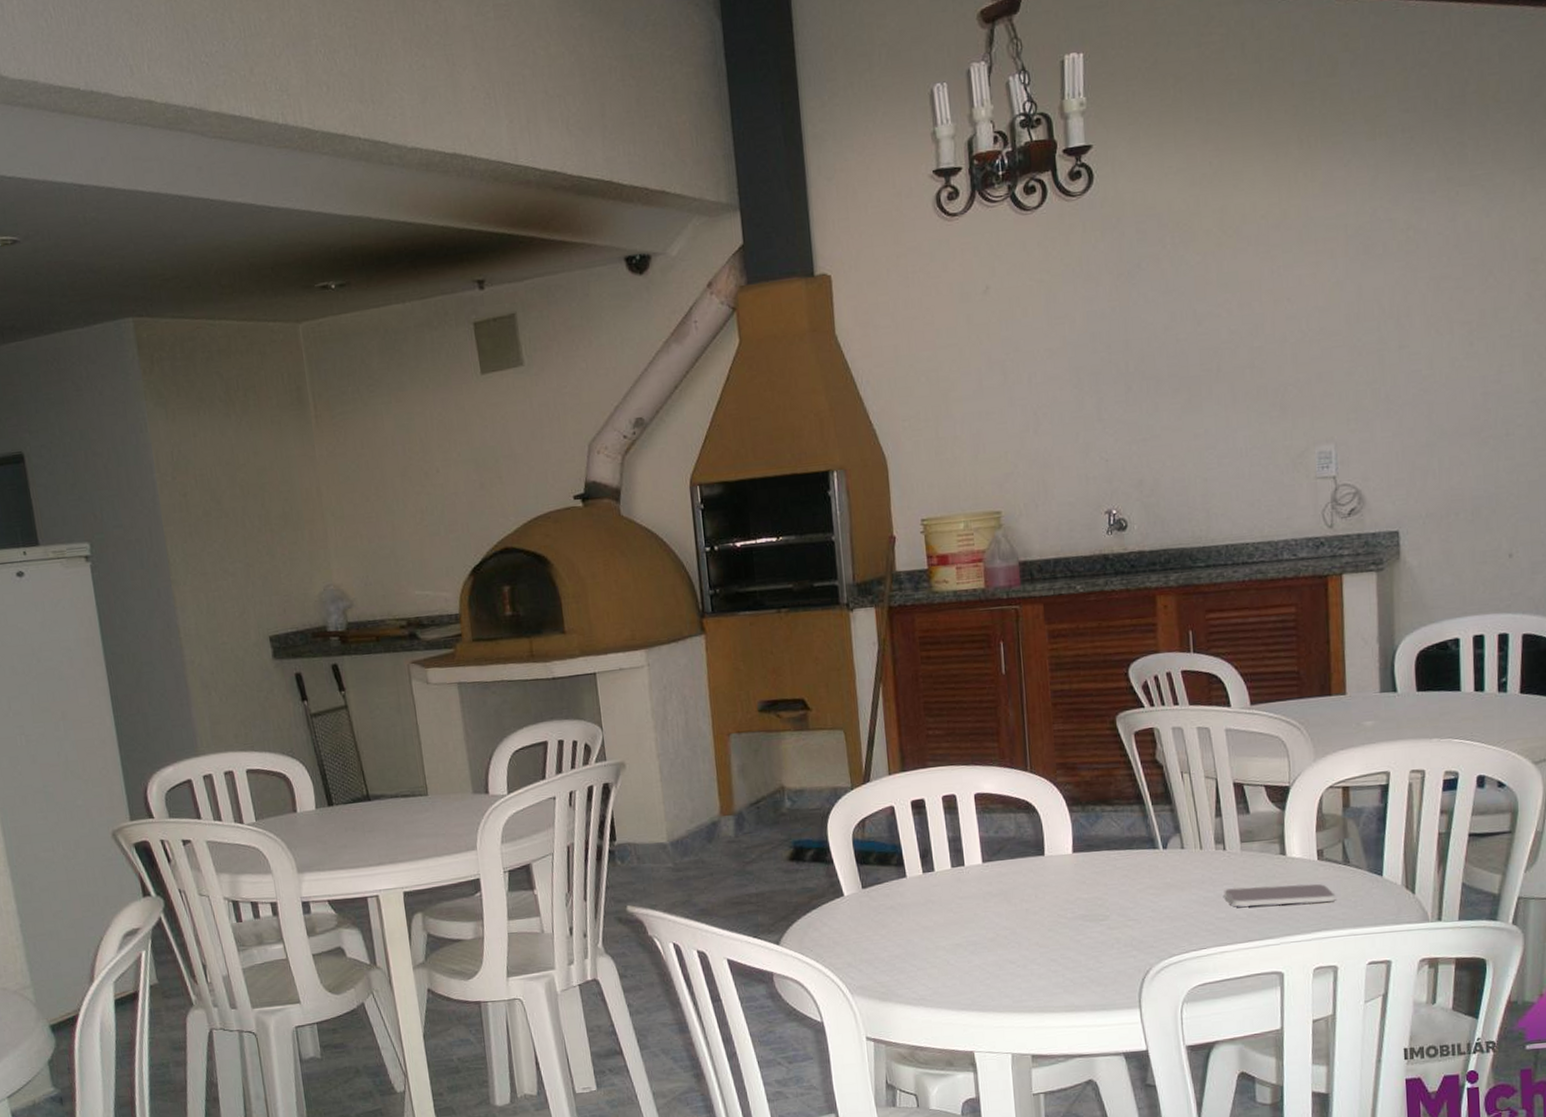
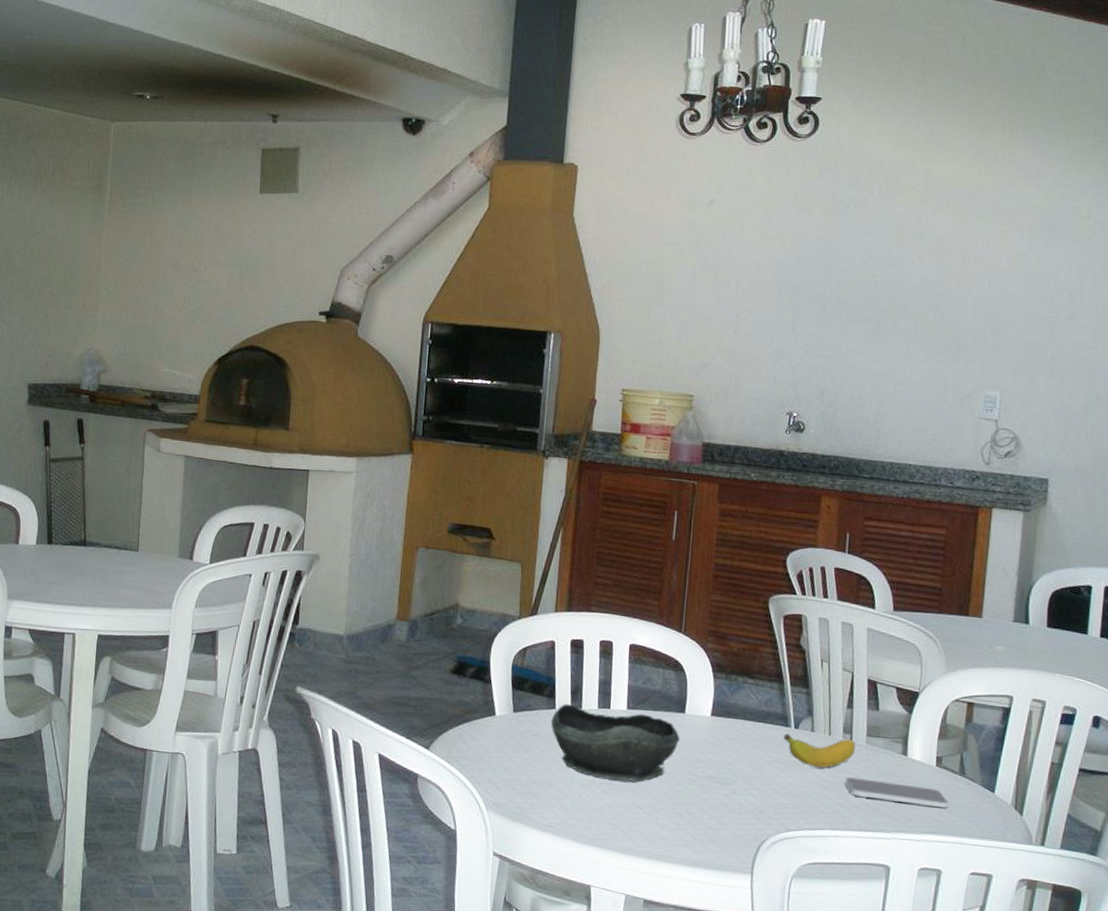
bowl: none [903,864,1043,940] -> present [550,704,680,783]
banana: none [1153,849,1231,886] -> present [784,733,856,768]

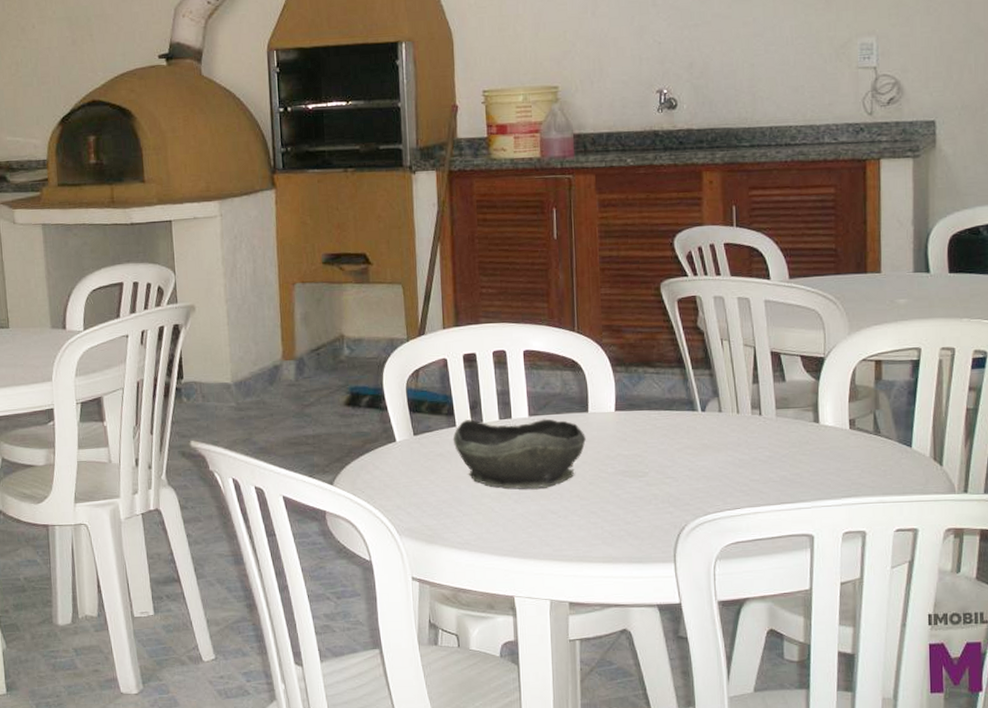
banana: present [784,733,856,768] -> none [691,415,766,448]
smartphone: present [845,776,949,809] -> none [758,451,866,471]

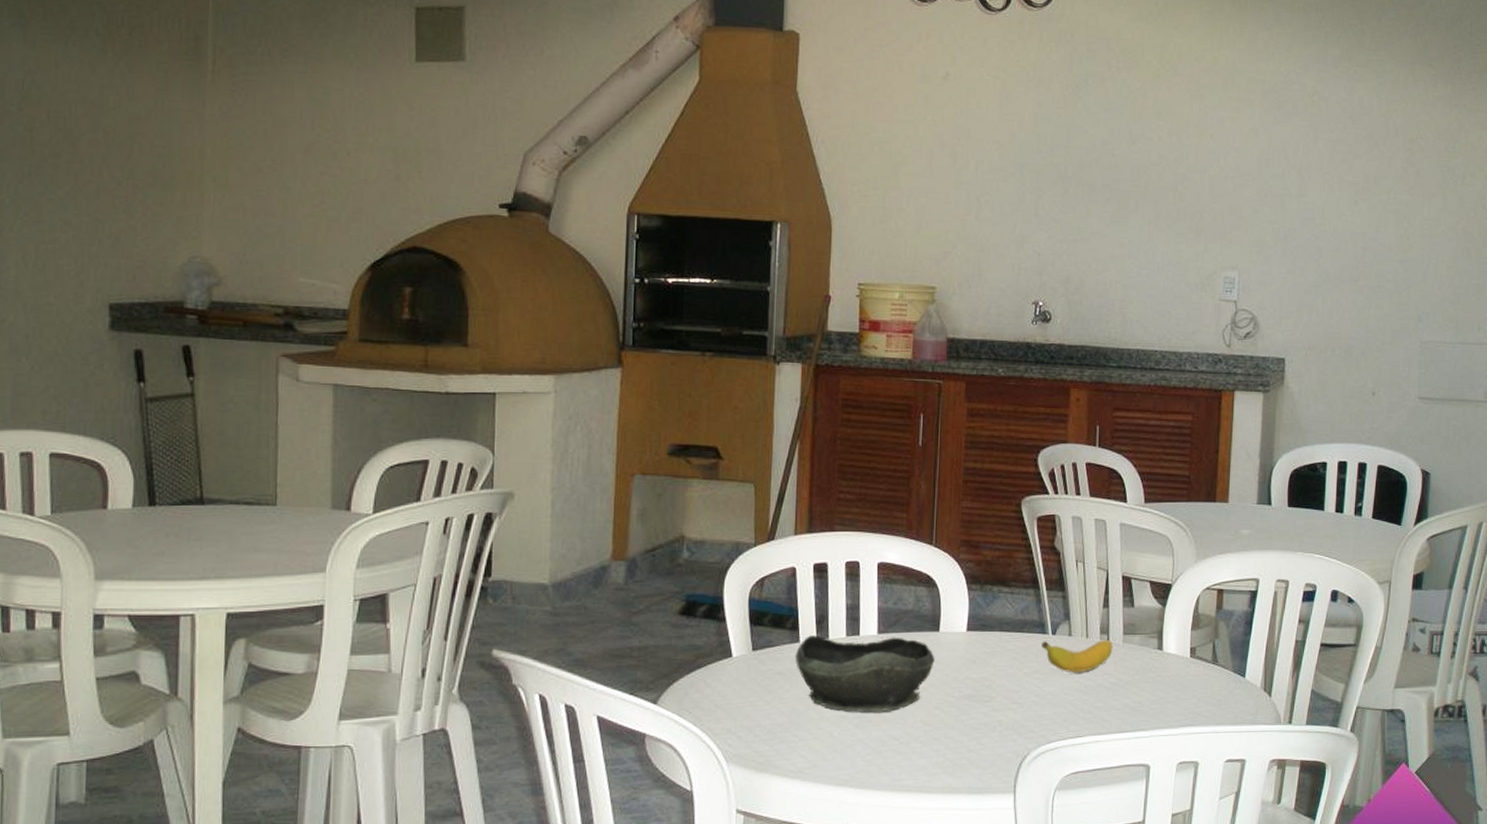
banana: none [691,415,766,448] -> present [1041,640,1113,673]

